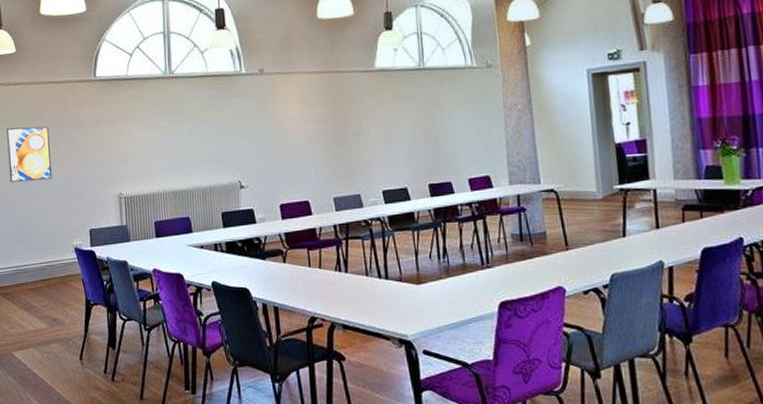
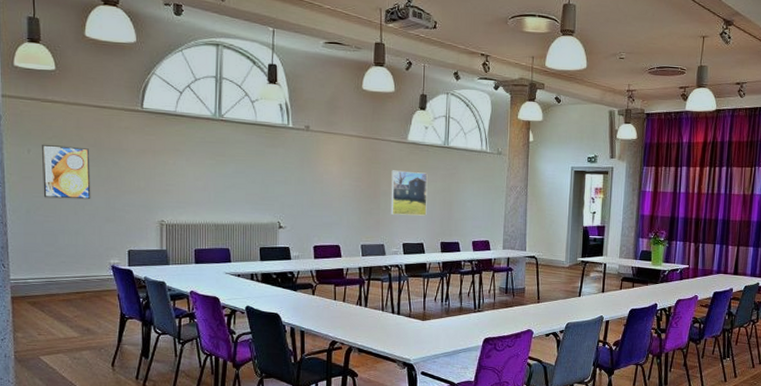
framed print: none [360,102,408,158] -> present [390,170,428,216]

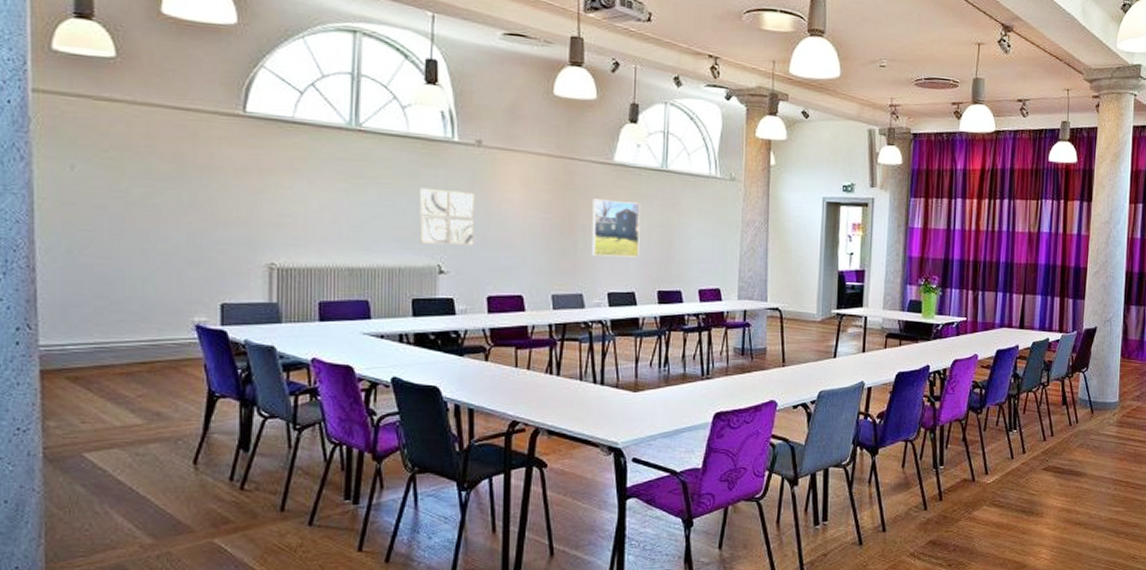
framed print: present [42,144,91,200] -> none [93,157,166,235]
wall art: none [265,163,305,207] -> present [420,187,475,246]

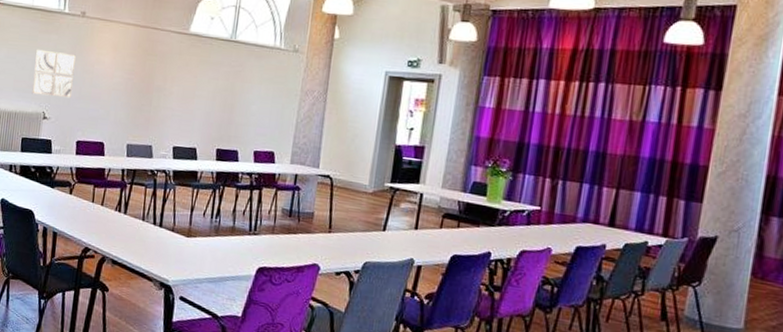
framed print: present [591,198,641,257] -> none [163,63,209,117]

